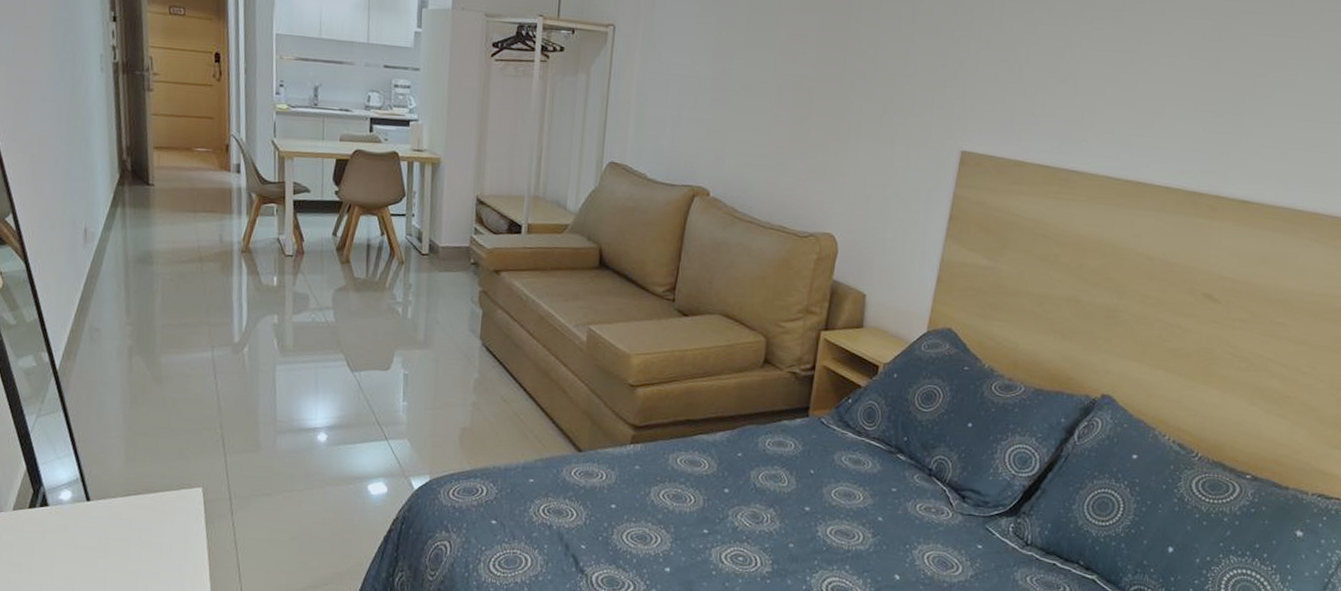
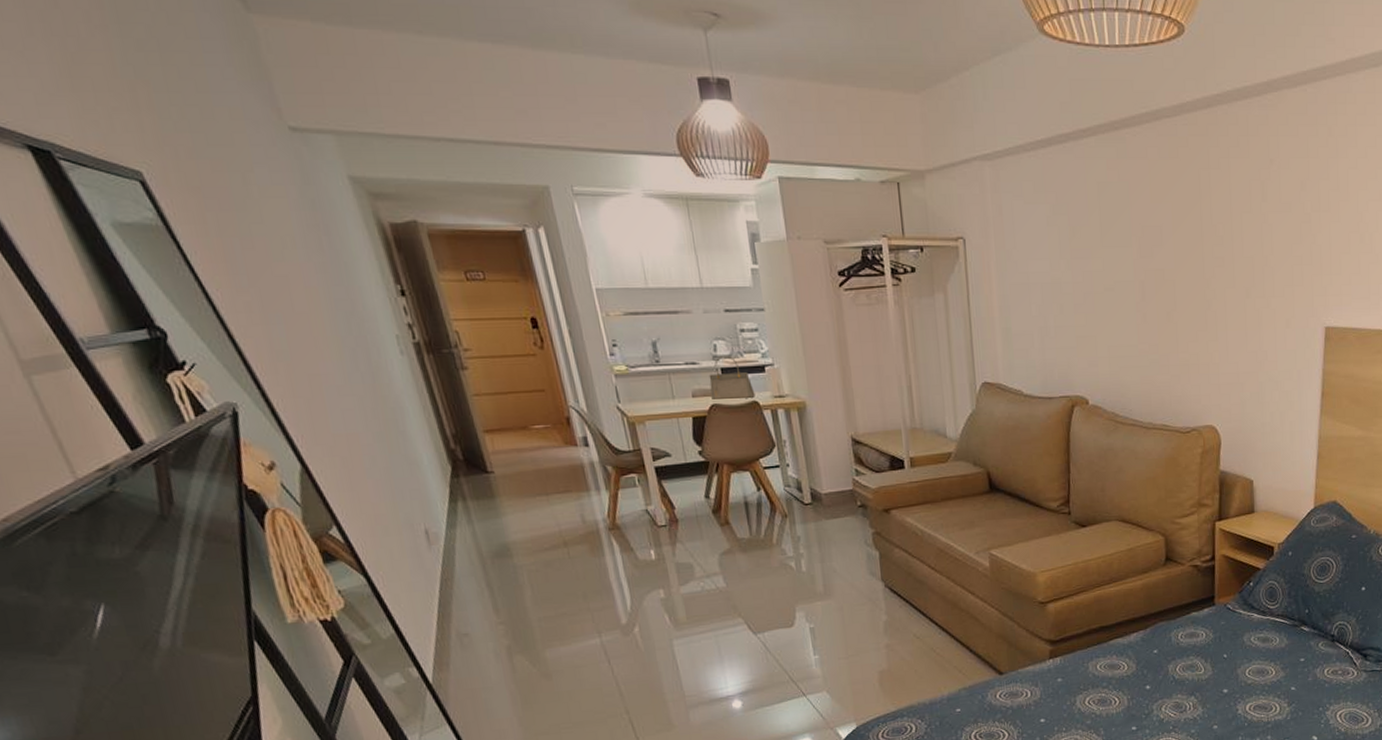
handbag: none [357,106,396,150] -> present [709,355,755,402]

